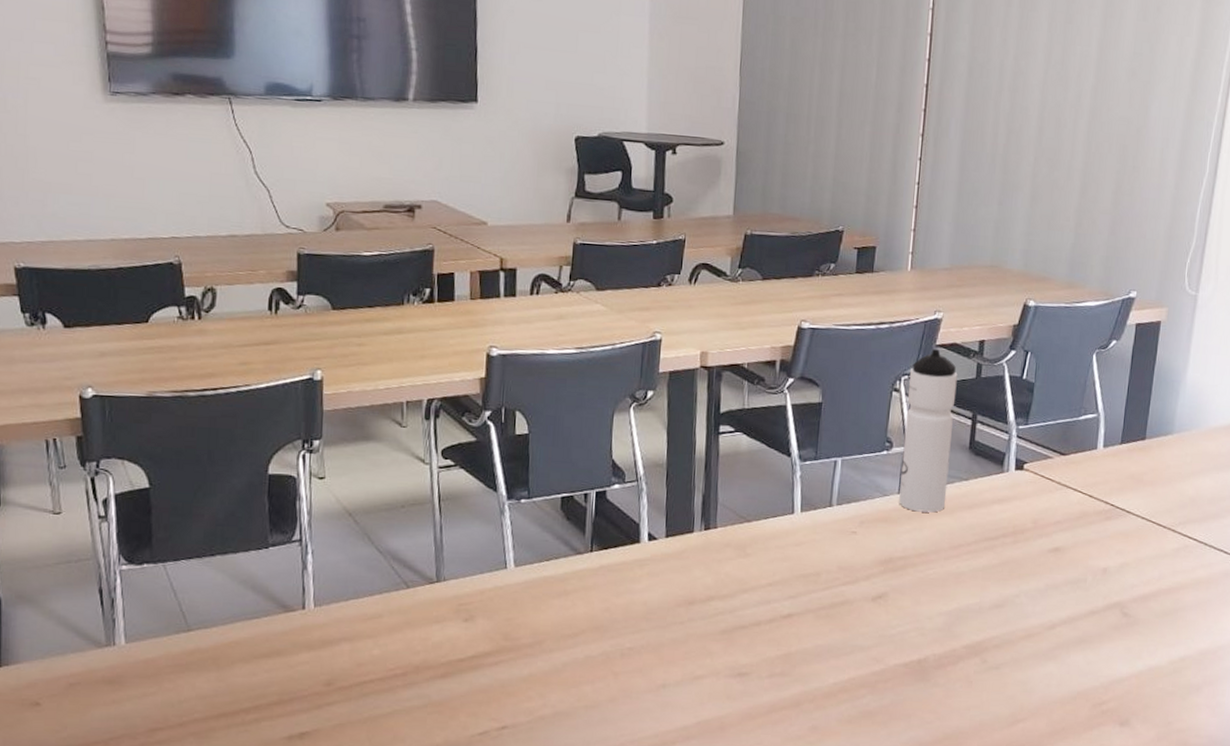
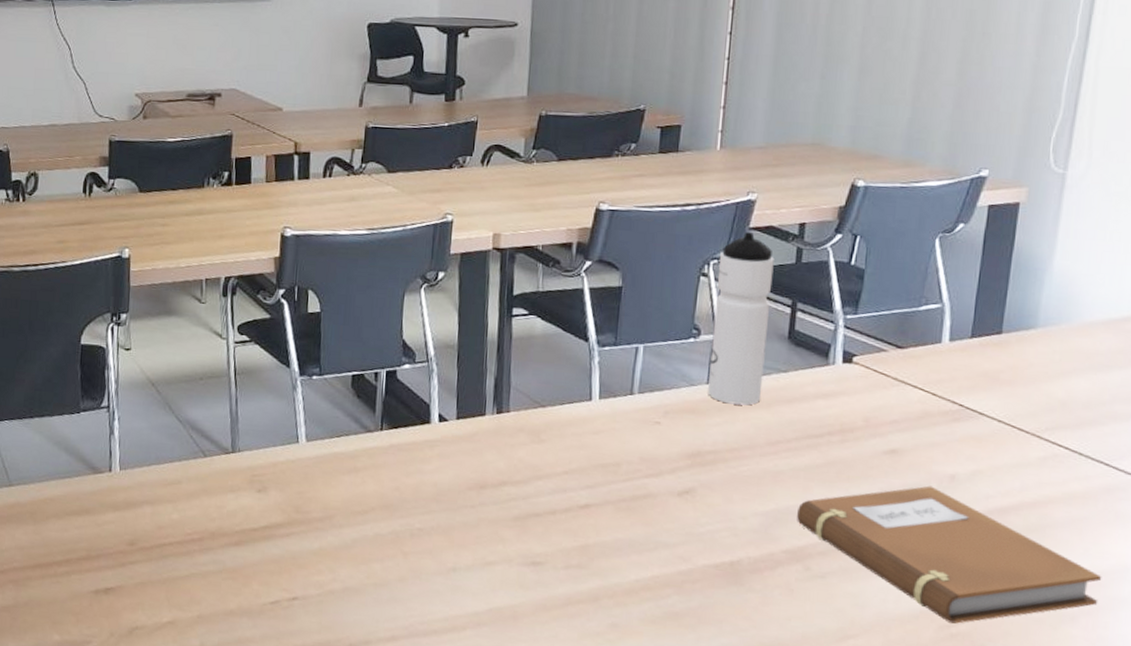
notebook: none [975,579,1221,701] -> present [797,485,1102,624]

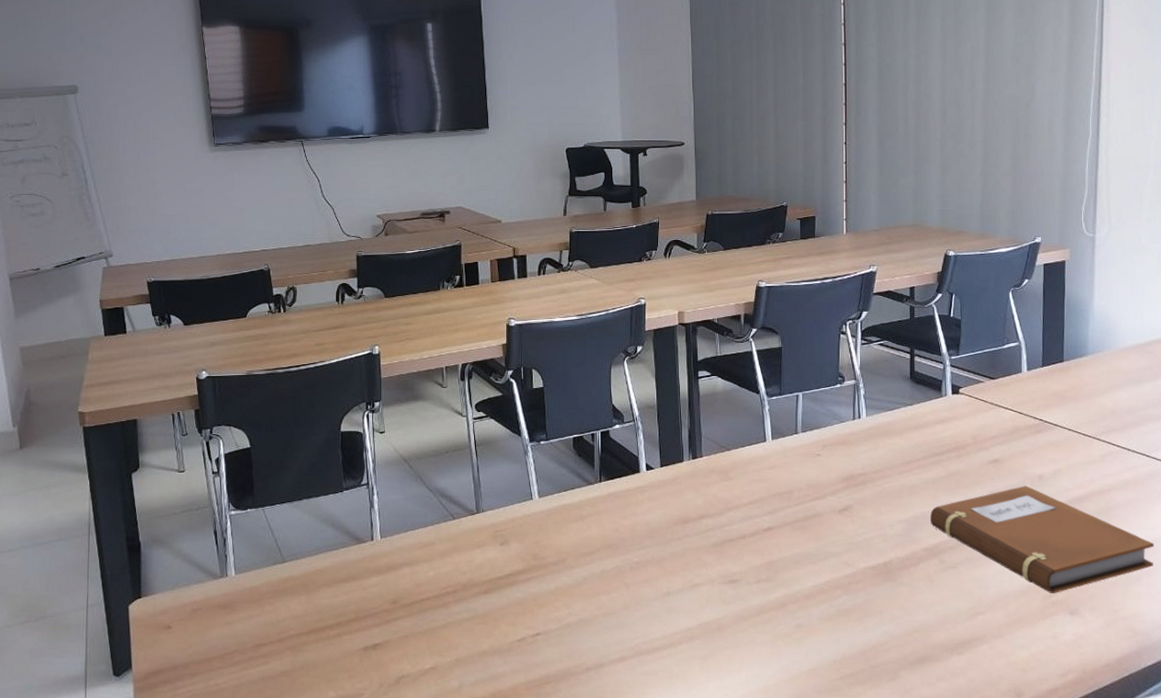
water bottle: present [708,232,775,406] -> none [853,297,895,435]

